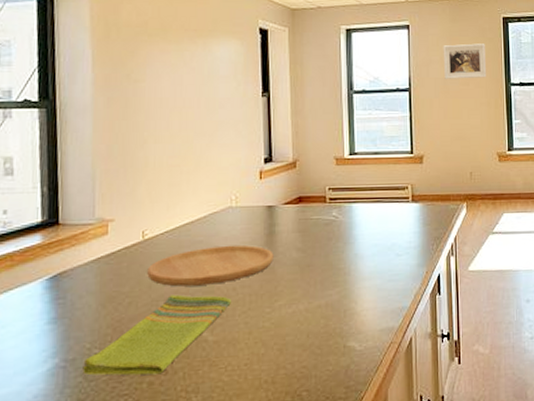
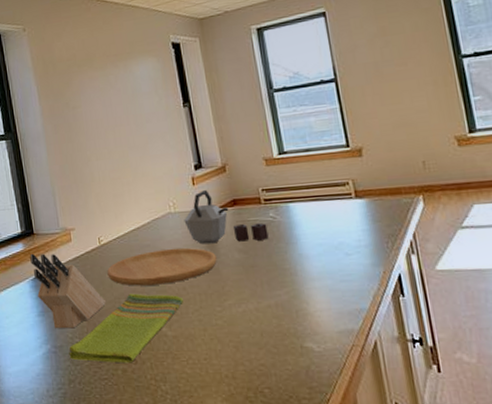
knife block: none [48,247,140,339] -> present [30,253,106,329]
kettle: none [245,185,329,242] -> present [184,190,269,245]
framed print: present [443,43,487,79] -> none [368,16,429,63]

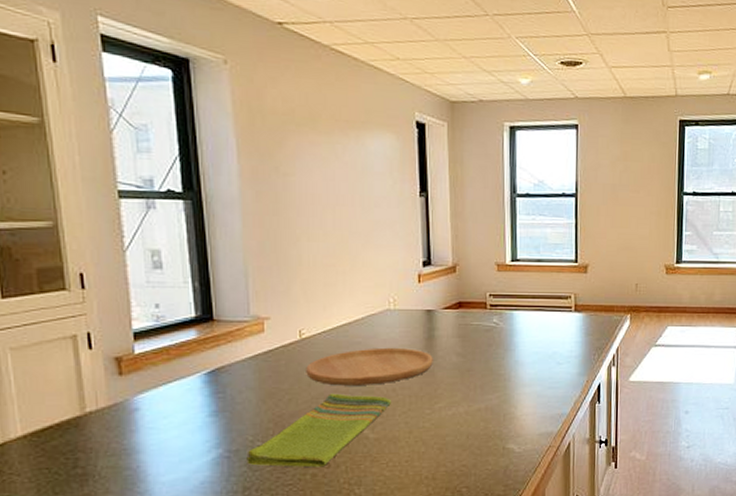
knife block: present [30,253,106,329] -> none [205,343,300,432]
kettle: present [184,190,269,245] -> none [403,289,489,346]

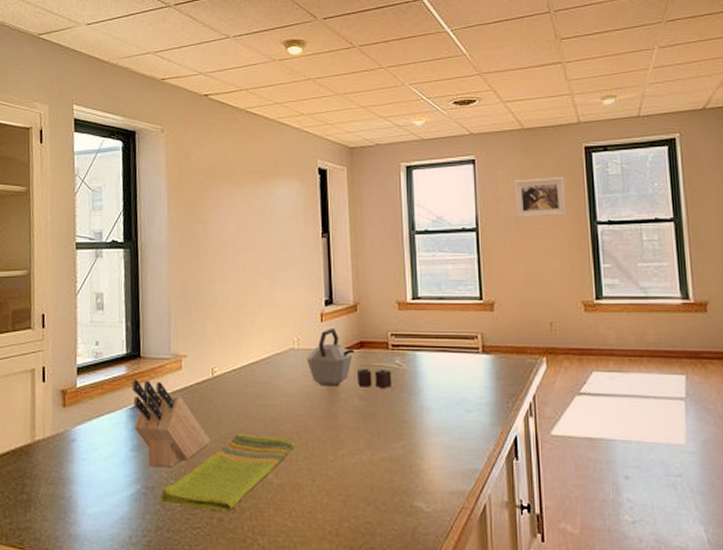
knife block: none [205,343,300,432] -> present [132,378,210,468]
cutting board: present [306,347,433,386] -> none [216,387,336,427]
kettle: none [403,289,489,346] -> present [307,328,392,388]
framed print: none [613,147,659,186] -> present [514,177,567,217]

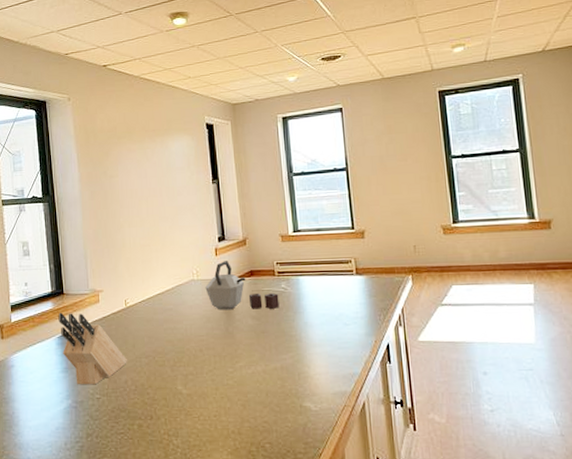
dish towel: present [160,433,294,512] -> none [89,353,199,419]
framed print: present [514,177,567,217] -> none [377,119,425,156]

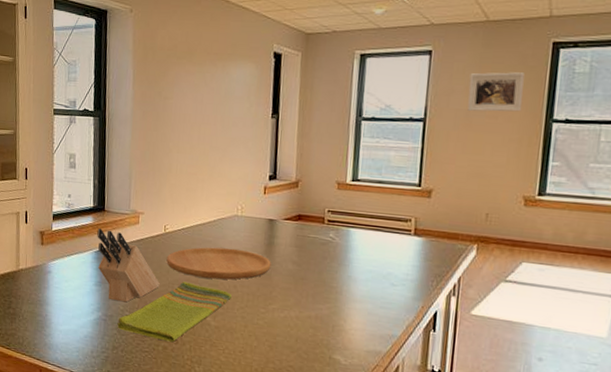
dish towel: none [89,353,199,419] -> present [117,281,232,343]
cutting board: none [131,312,232,347] -> present [166,247,271,280]
kettle: present [205,261,279,310] -> none [248,201,325,257]
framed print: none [377,119,425,156] -> present [467,72,525,112]

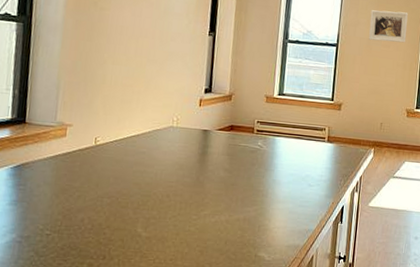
knife block: present [97,228,160,303] -> none [14,141,87,221]
dish towel: present [117,281,232,343] -> none [34,194,164,258]
cutting board: present [166,247,271,280] -> none [96,158,204,190]

